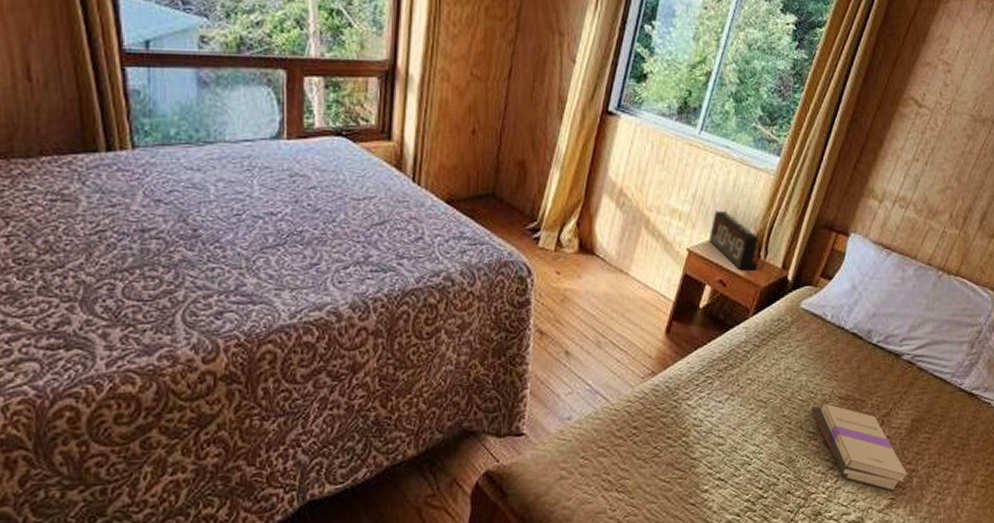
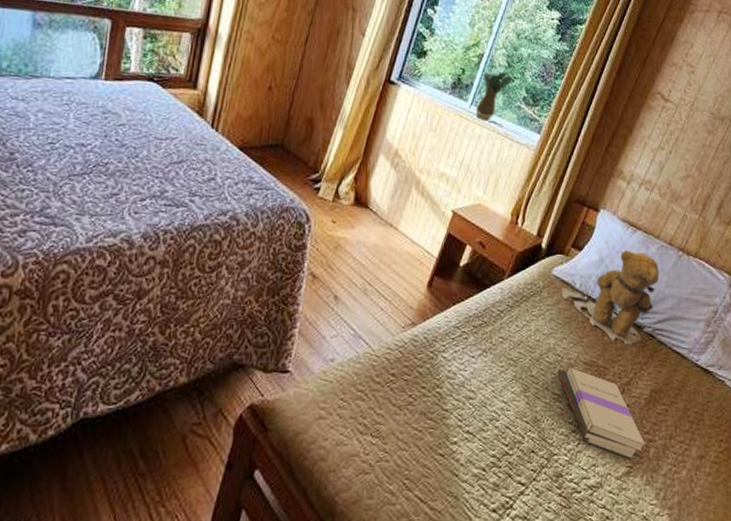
vase: none [706,87,747,149] -> present [475,69,514,122]
alarm clock: present [708,210,758,271] -> none [472,177,517,236]
teddy bear: none [811,275,918,375] -> present [561,250,660,345]

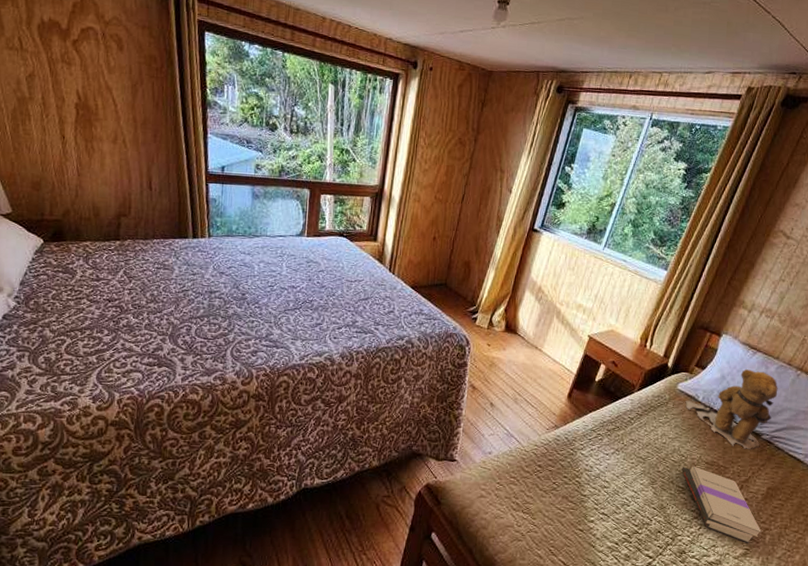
vase: present [475,69,514,122] -> none [608,216,643,262]

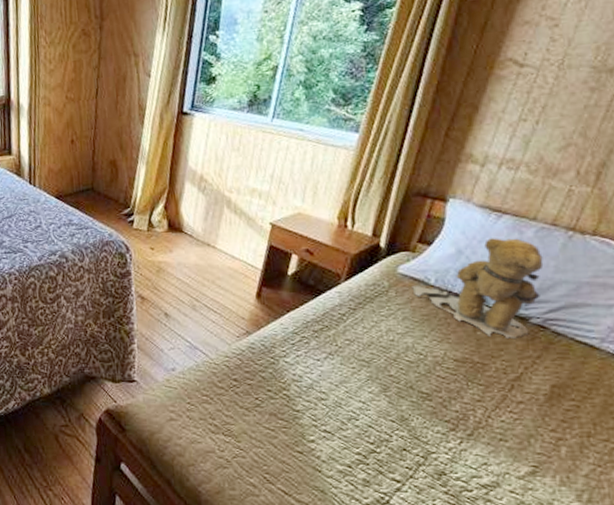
books: present [681,465,762,543] -> none [421,365,553,458]

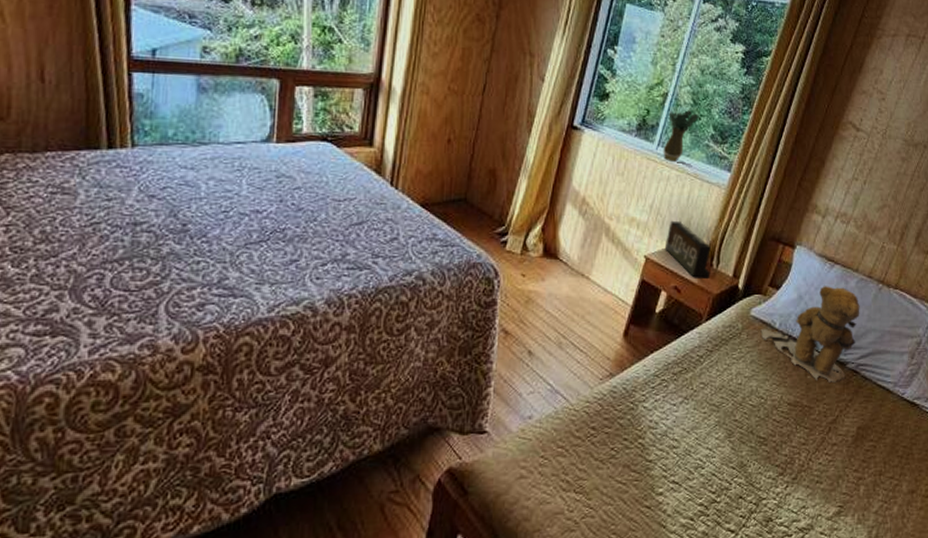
vase: none [278,75,317,132] -> present [663,108,700,163]
alarm clock: none [290,187,346,240] -> present [664,220,711,278]

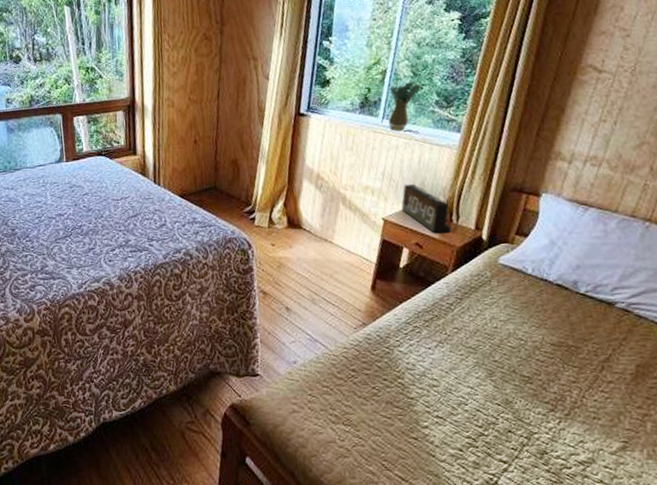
teddy bear: present [760,286,860,383] -> none [511,229,626,323]

